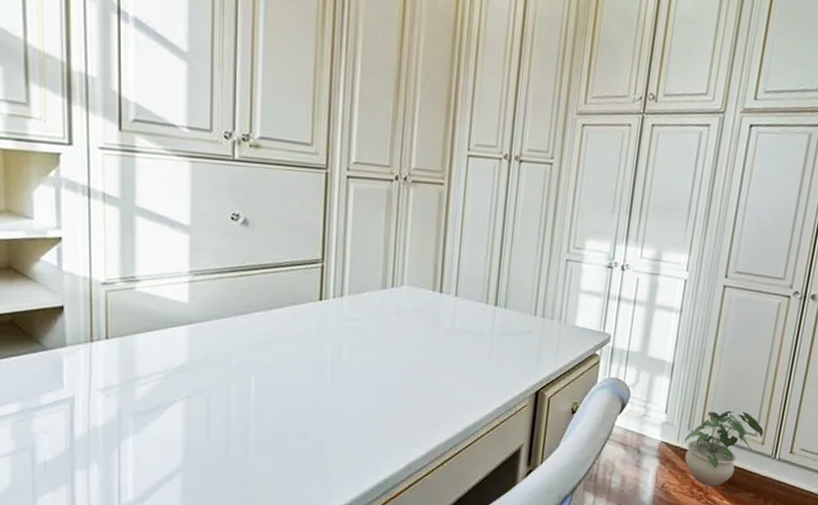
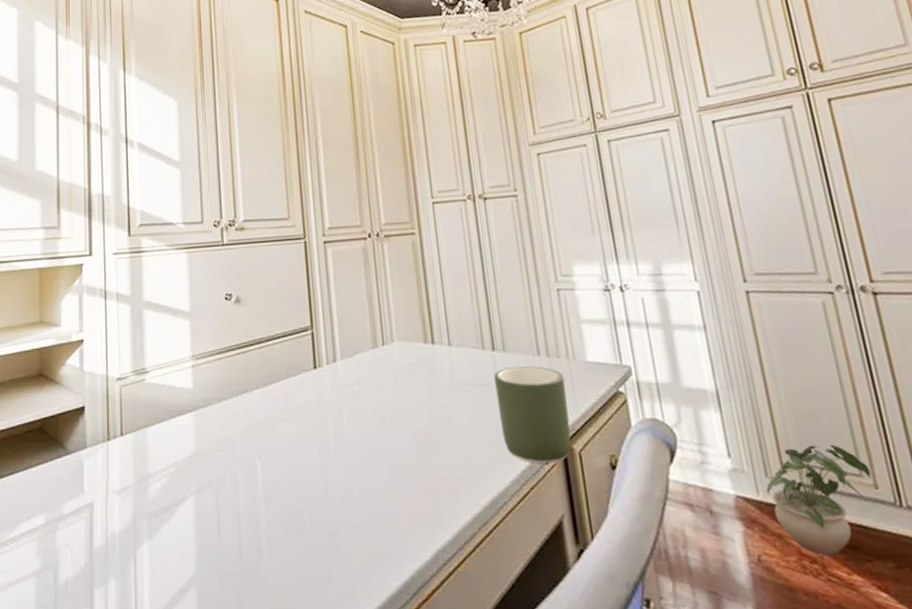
mug: none [487,322,553,404] -> present [494,366,571,464]

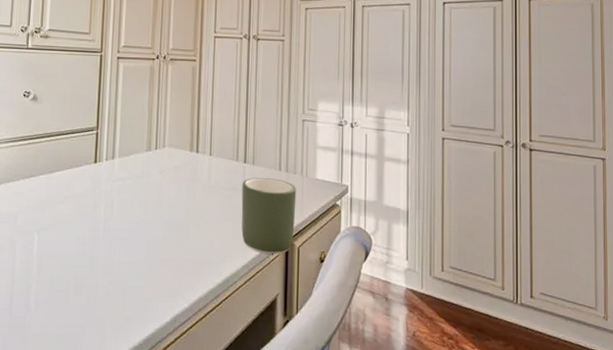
potted plant: present [766,444,872,556] -> none [428,255,501,335]

